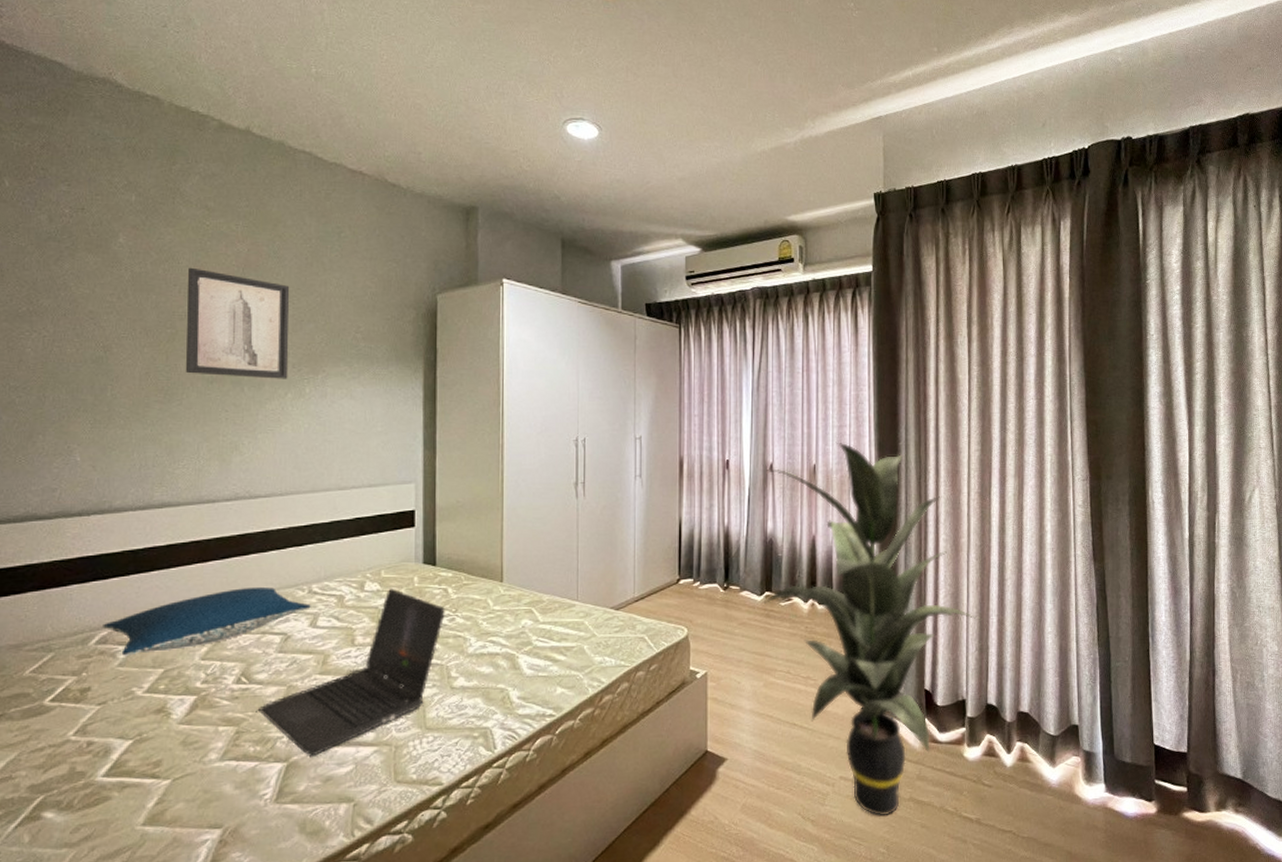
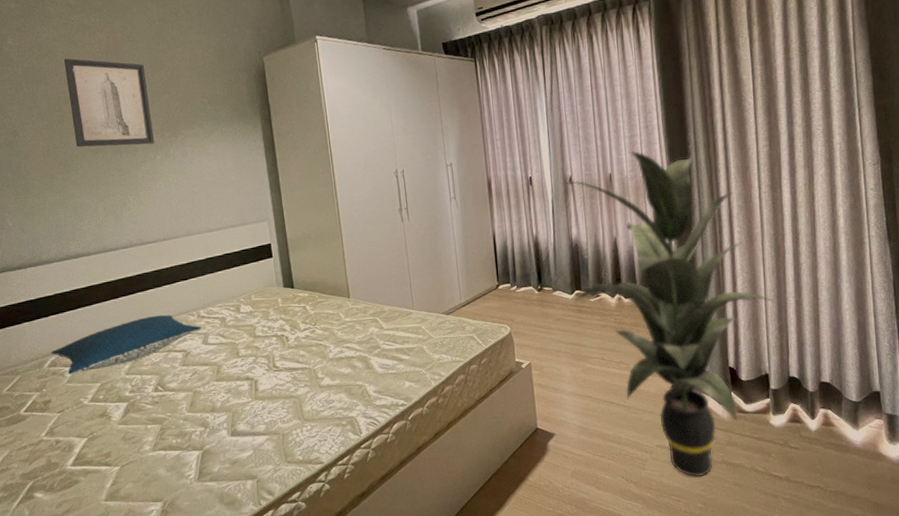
laptop computer: present [259,588,445,757] -> none [175,308,307,445]

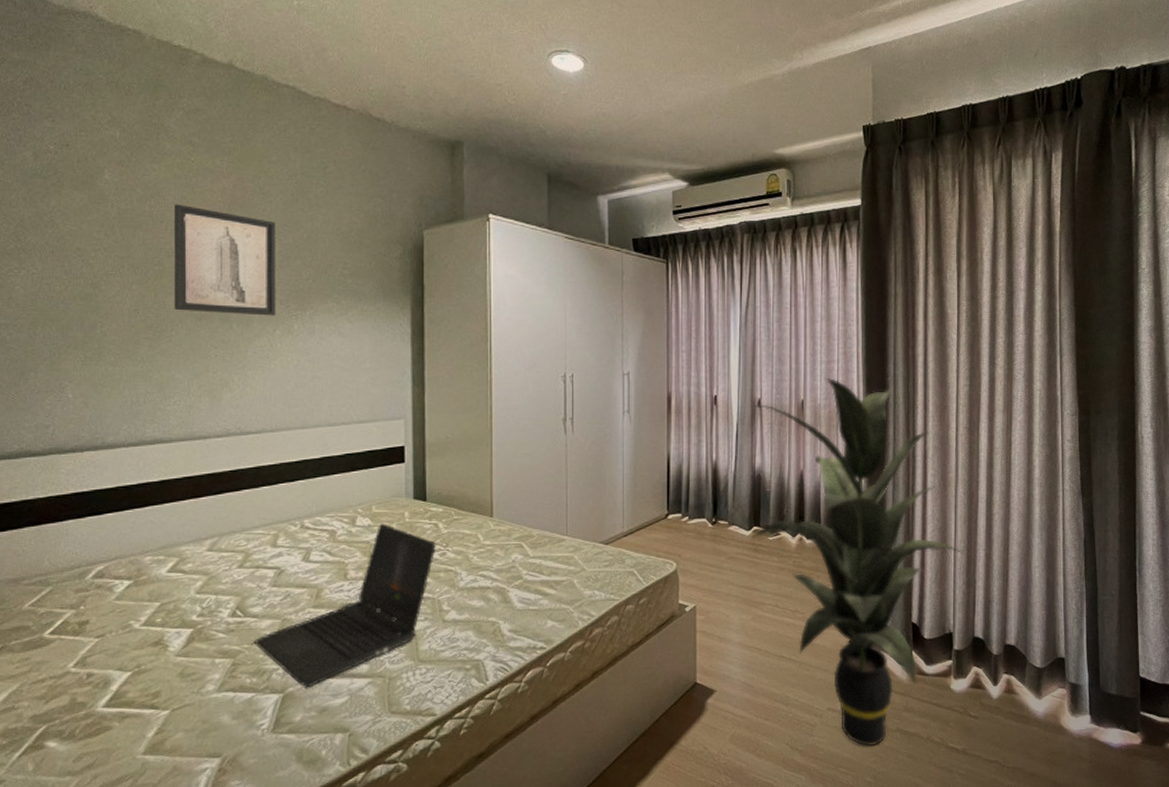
pillow: present [50,315,201,375] -> none [97,521,303,590]
laptop computer: none [175,308,307,445] -> present [254,523,436,688]

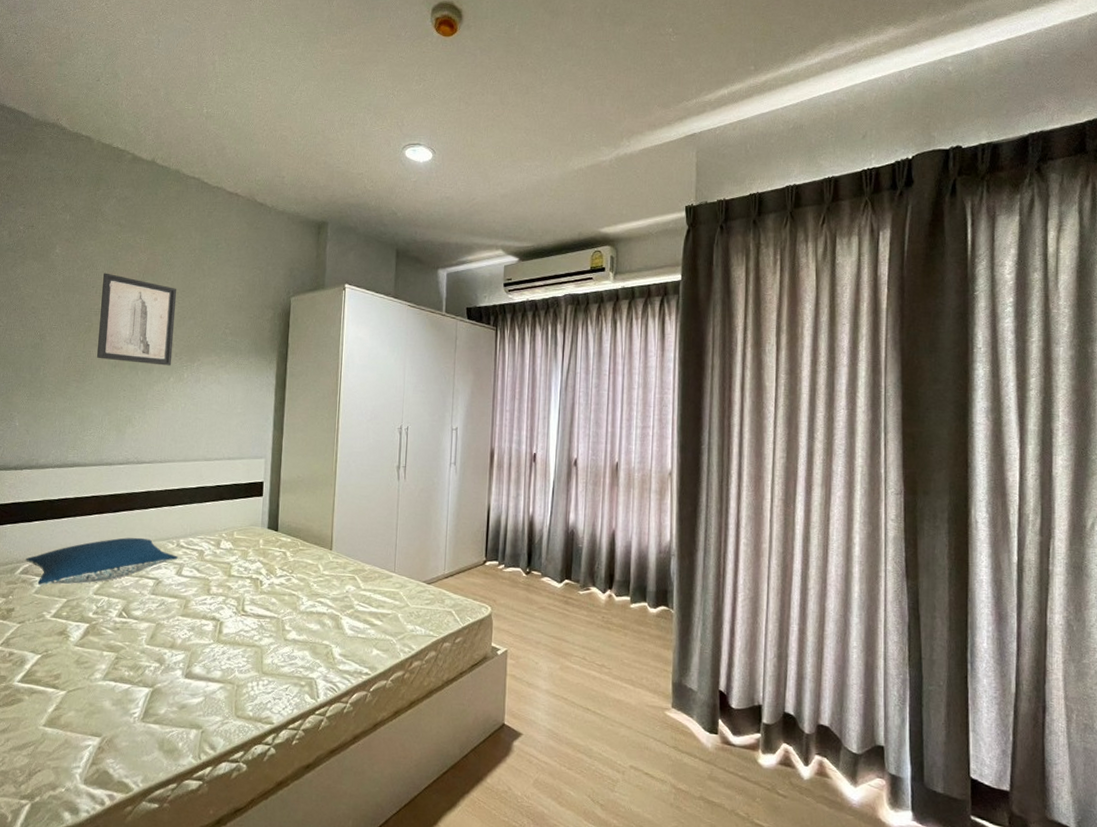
pillow: none [97,521,303,590] -> present [25,537,178,586]
laptop computer: present [254,523,436,688] -> none [134,547,284,686]
indoor plant: present [752,377,970,747] -> none [564,442,782,811]

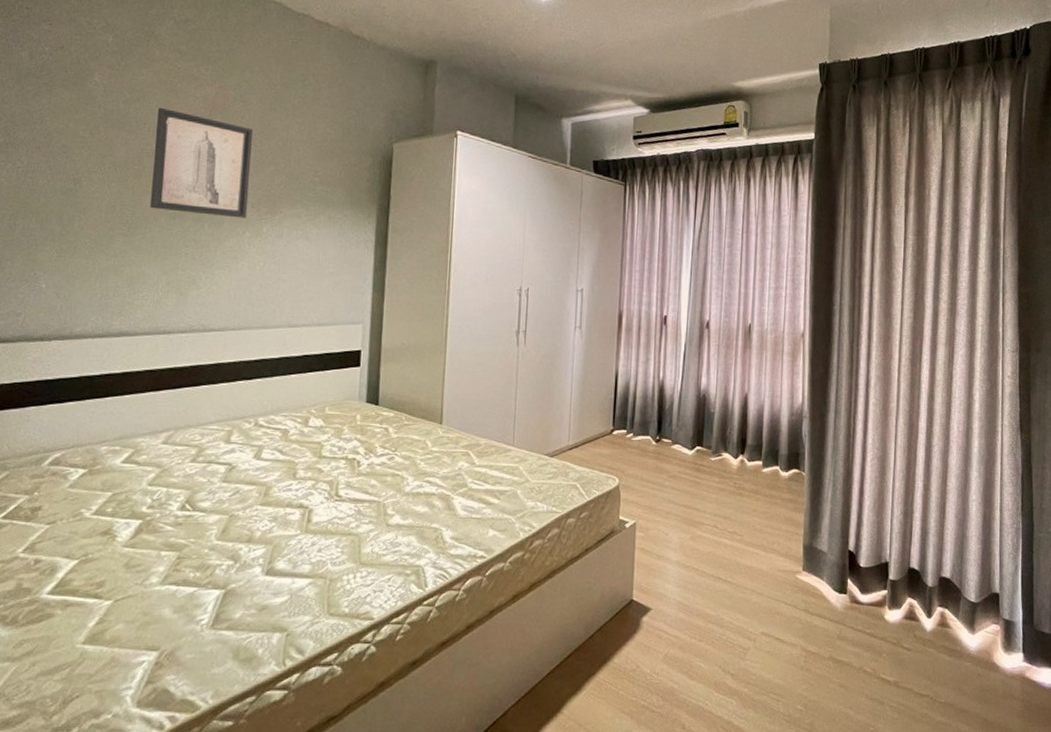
pillow: present [25,537,178,586] -> none [55,417,256,478]

